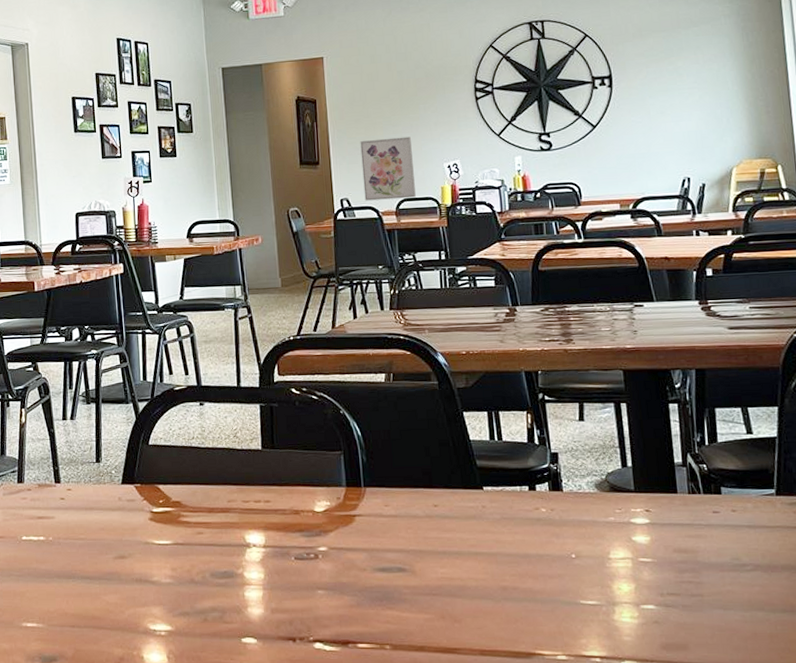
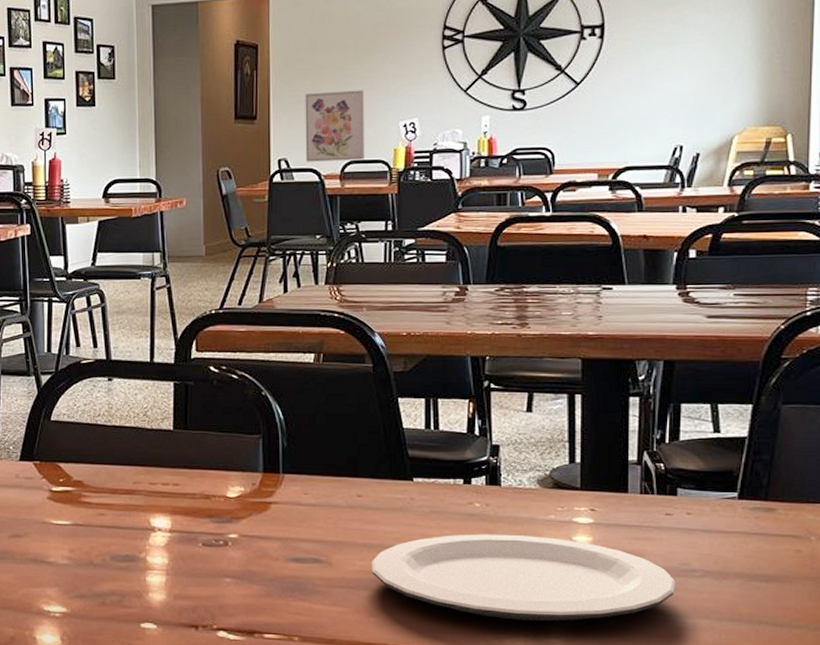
plate: none [451,537,730,620] -> present [371,534,676,621]

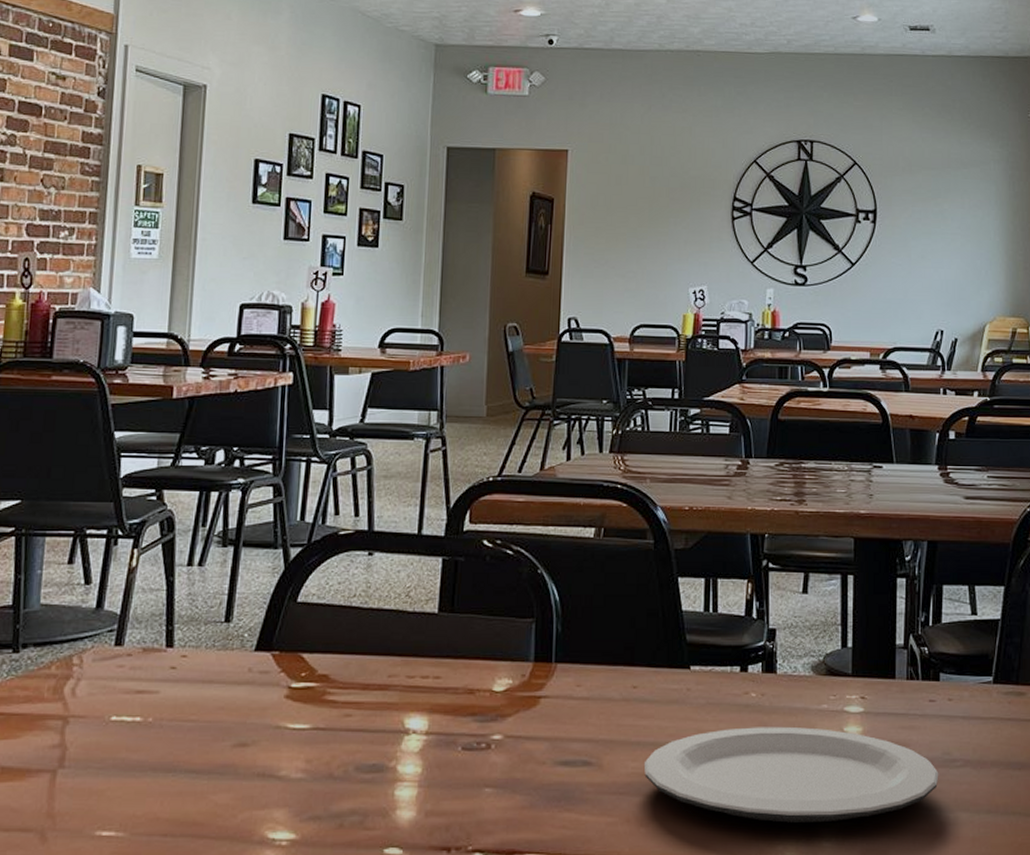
wall art: present [305,90,364,162] -> none [596,252,656,324]

